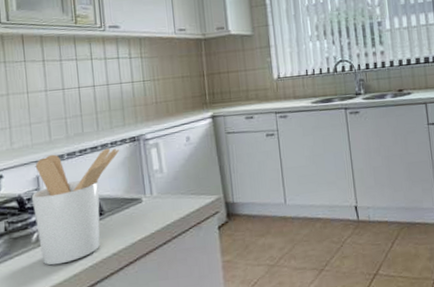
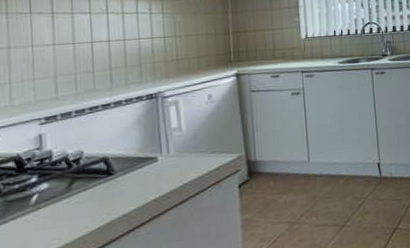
utensil holder: present [32,148,120,266] -> none [33,105,135,229]

